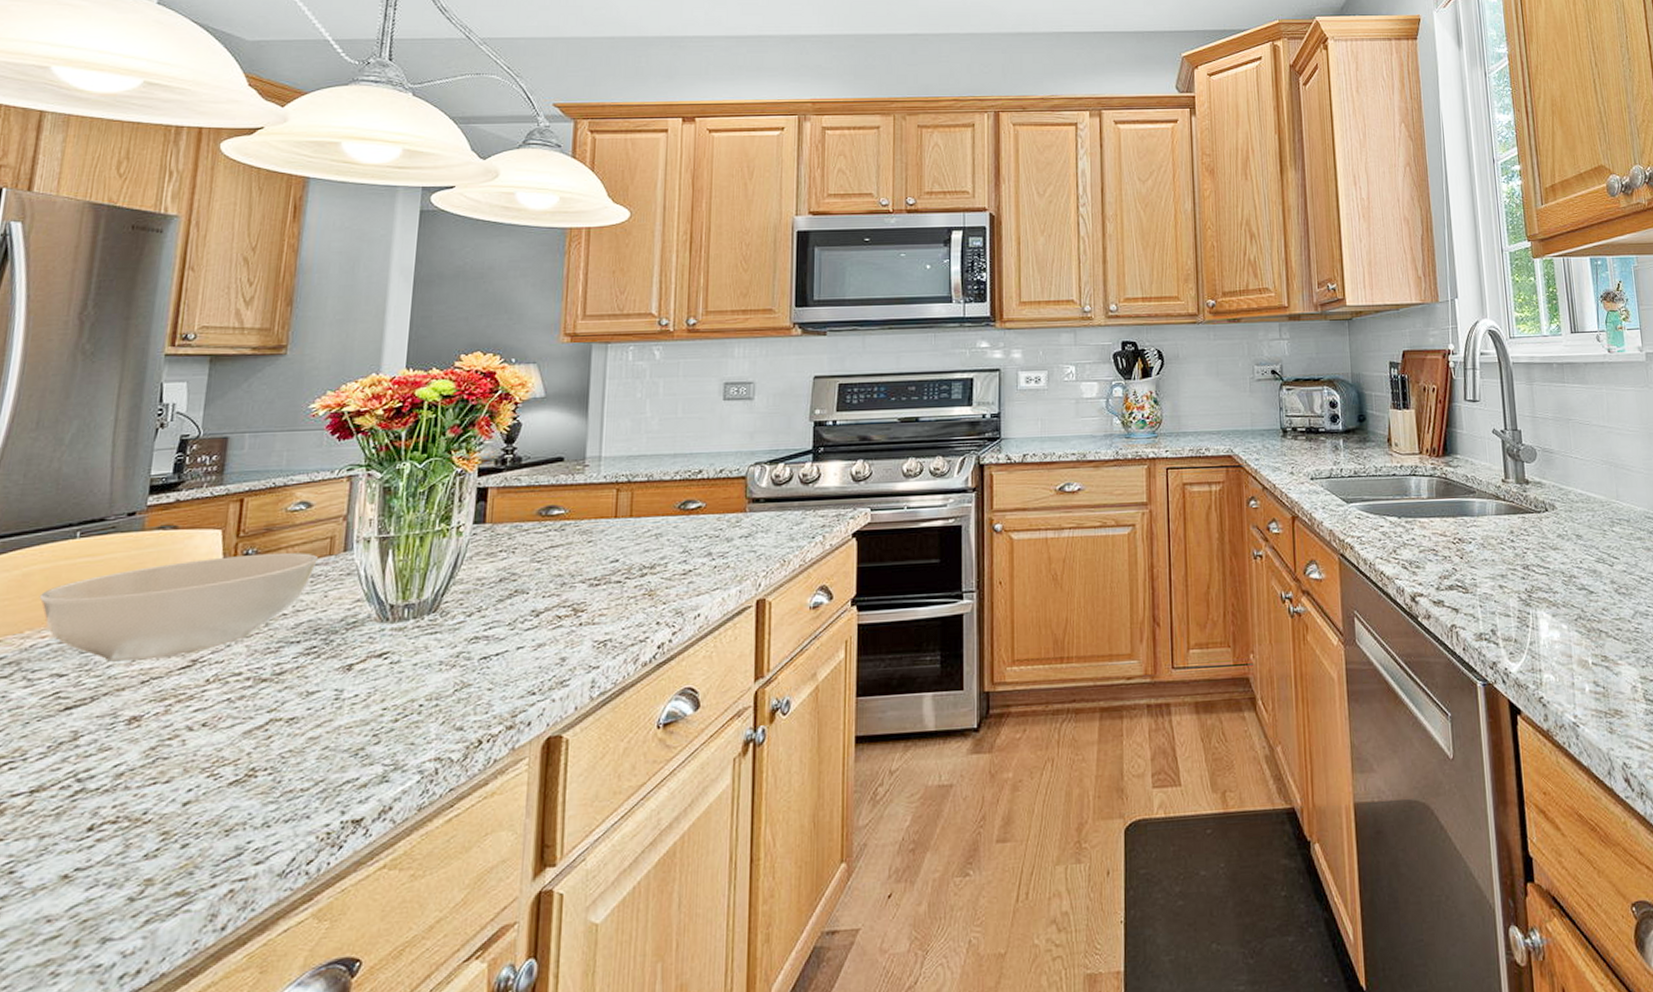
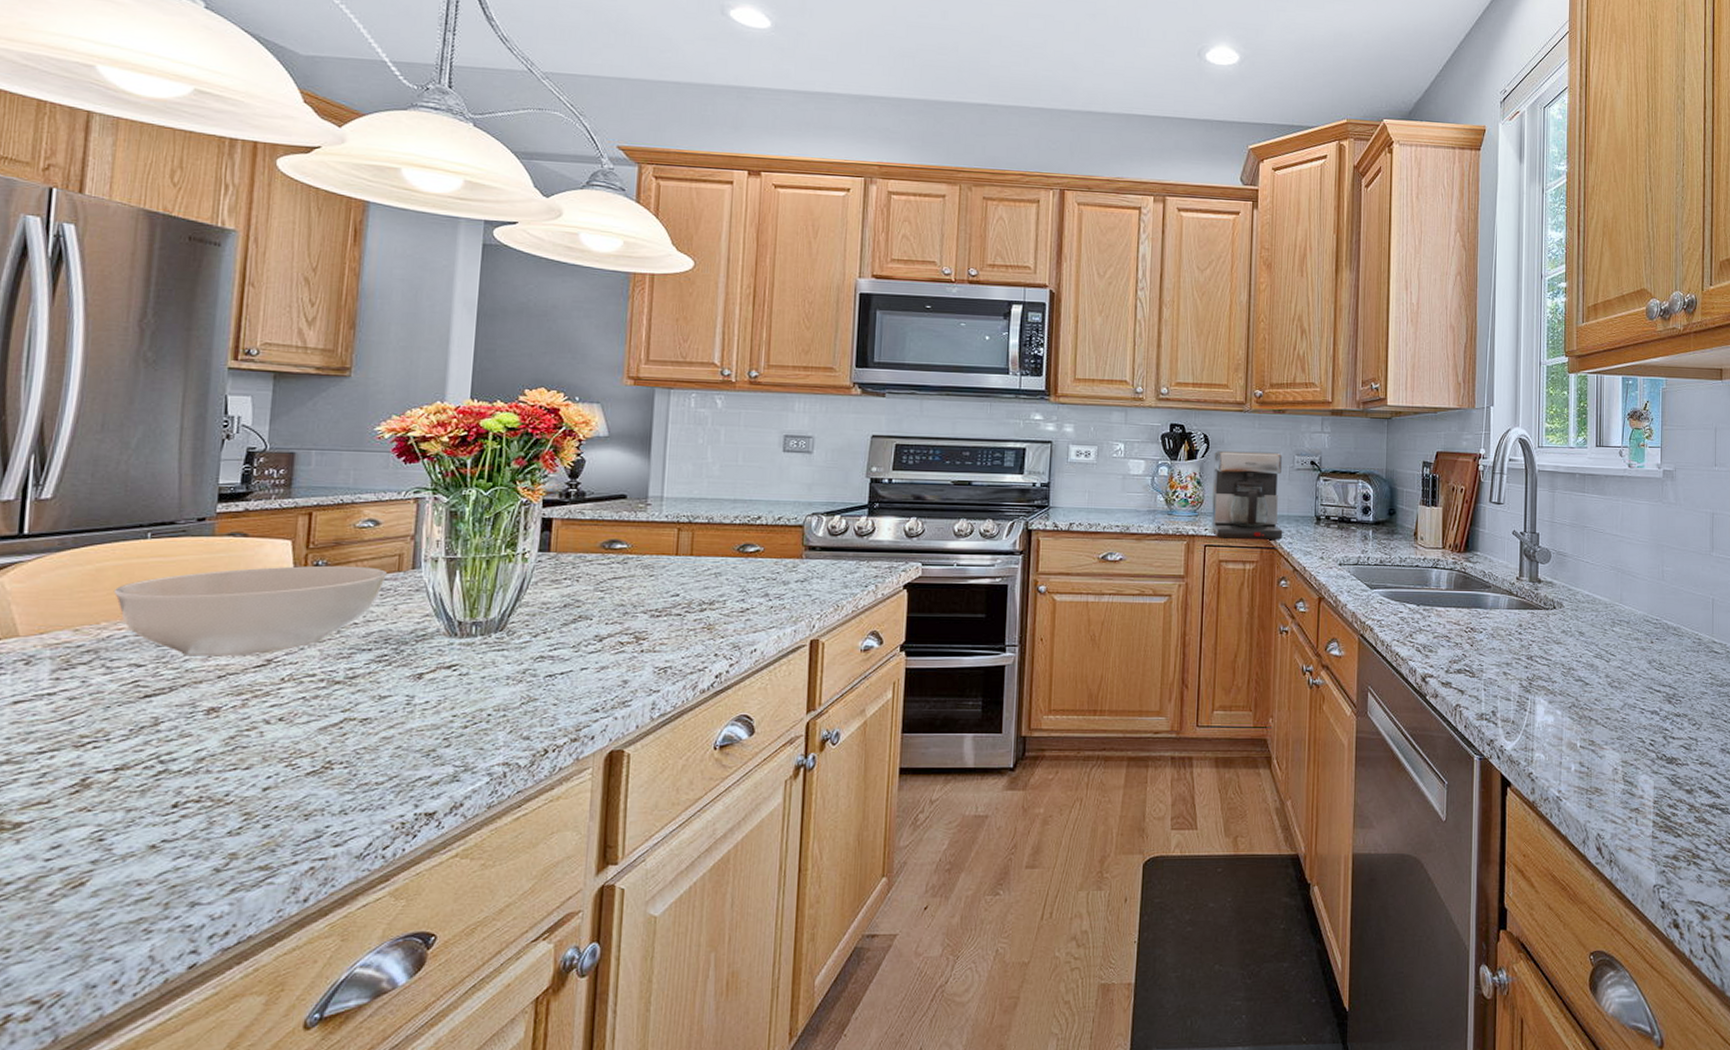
coffee maker: none [1170,363,1249,461] -> present [1211,450,1283,541]

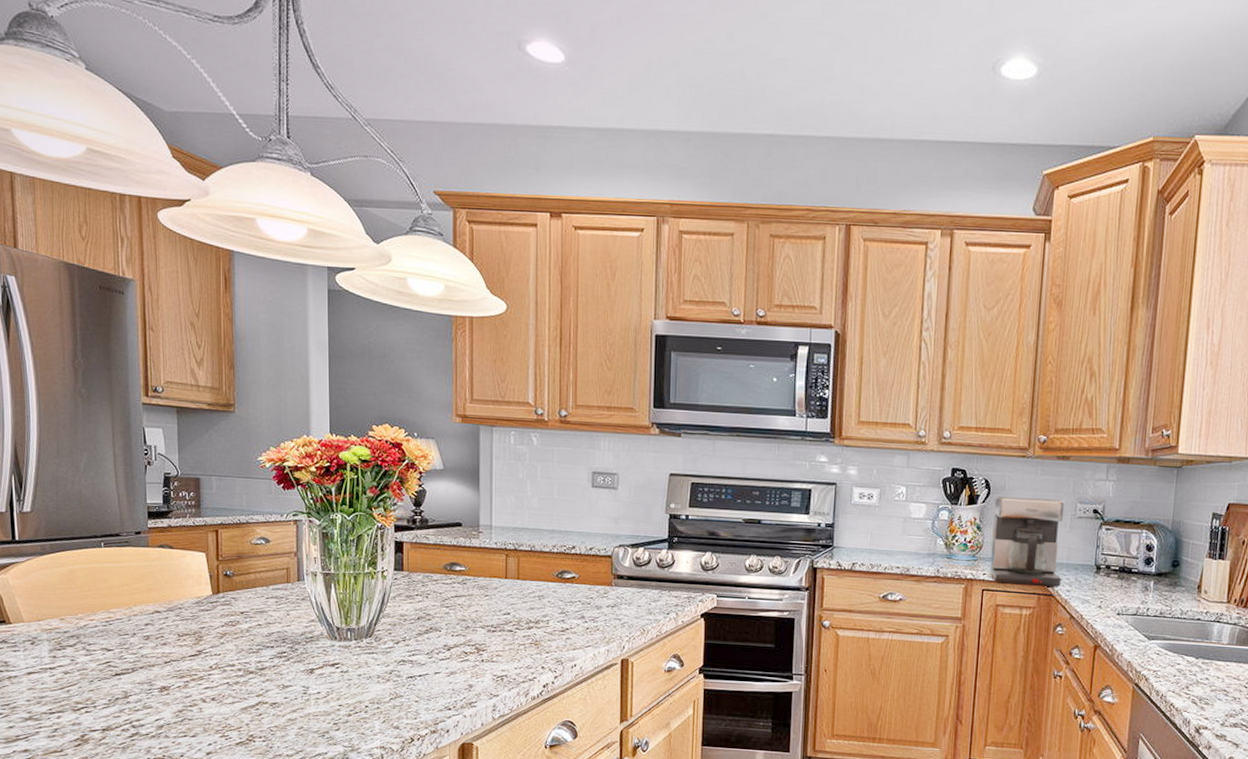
bowl: present [113,565,388,657] -> none [83,574,280,647]

